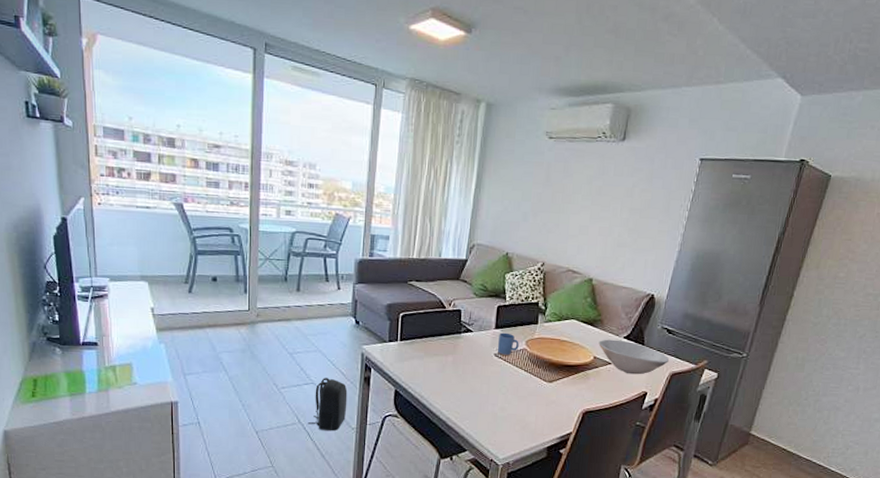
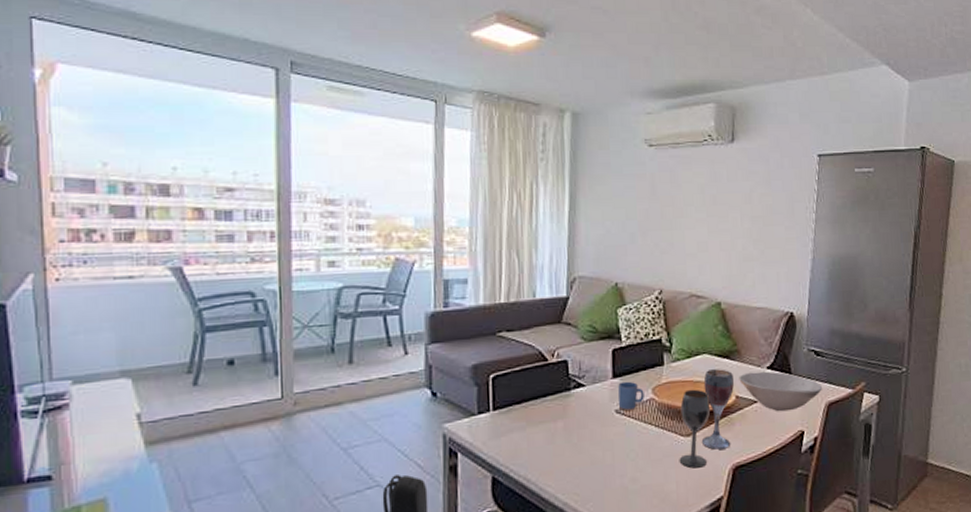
wine glass: none [540,346,572,408] -> present [679,389,711,469]
cup: none [560,332,595,396] -> present [701,369,735,450]

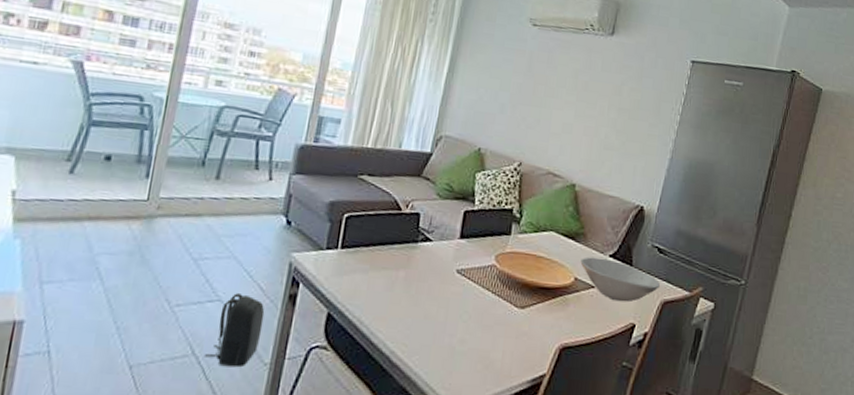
mug: present [617,381,644,410] -> none [460,243,488,273]
wine glass: present [679,389,711,469] -> none [509,263,549,342]
cup: present [701,369,735,450] -> none [533,247,576,327]

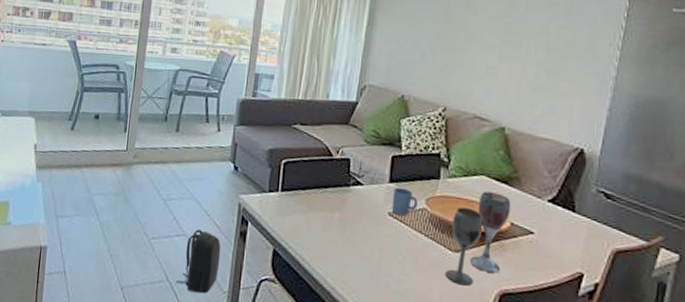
mug: none [460,243,488,273] -> present [391,187,418,216]
wine glass: none [509,263,549,342] -> present [445,207,483,286]
cup: none [533,247,576,327] -> present [469,191,511,273]
bowl: present [580,257,660,302] -> none [516,201,609,250]

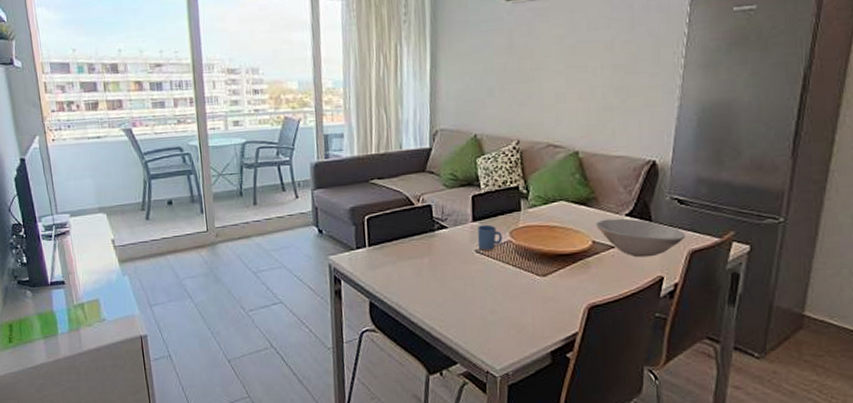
backpack: present [176,229,221,294] -> none [281,295,320,354]
wine glass: present [445,207,483,286] -> none [535,233,567,305]
cup: present [469,191,511,273] -> none [557,215,592,290]
bowl: none [516,201,609,250] -> present [596,218,685,258]

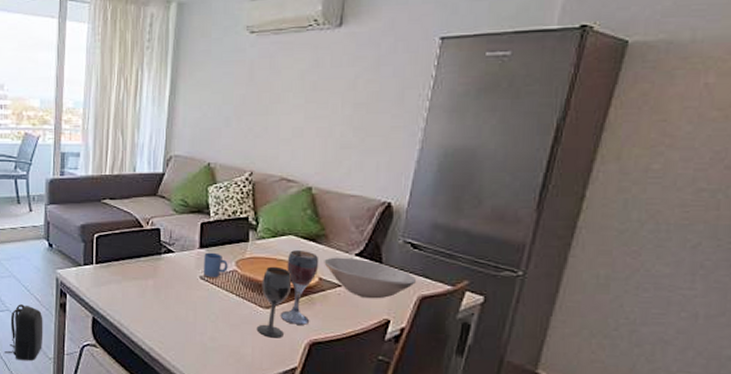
backpack: none [281,295,320,354] -> present [5,304,43,361]
wine glass: none [535,233,567,305] -> present [256,266,292,338]
cup: none [557,215,592,290] -> present [280,250,319,325]

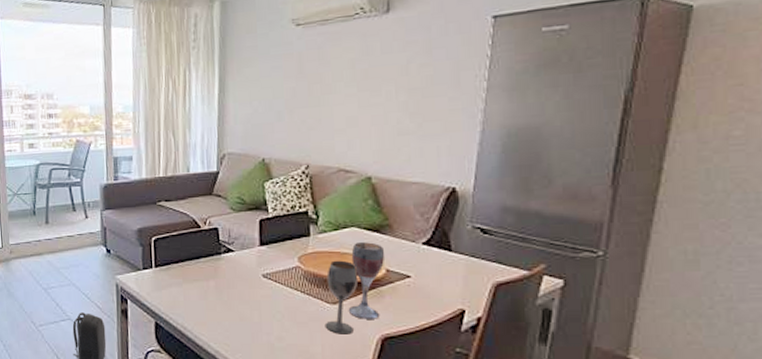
mug: present [203,252,228,278] -> none [264,249,290,275]
bowl: present [324,257,416,299] -> none [390,247,489,289]

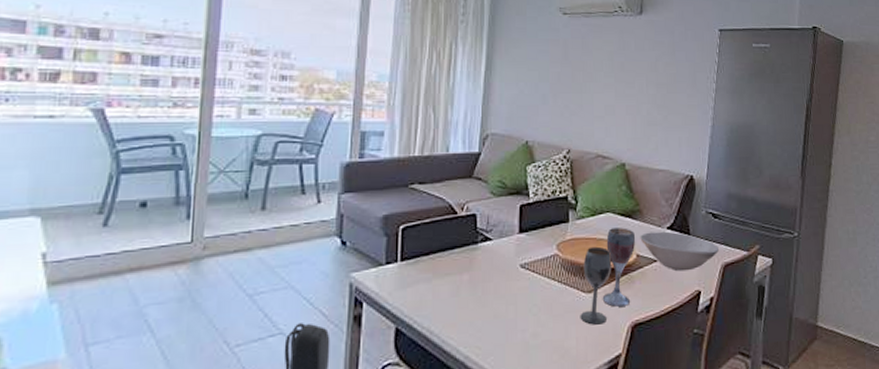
bowl: none [390,247,489,289] -> present [640,231,719,272]

